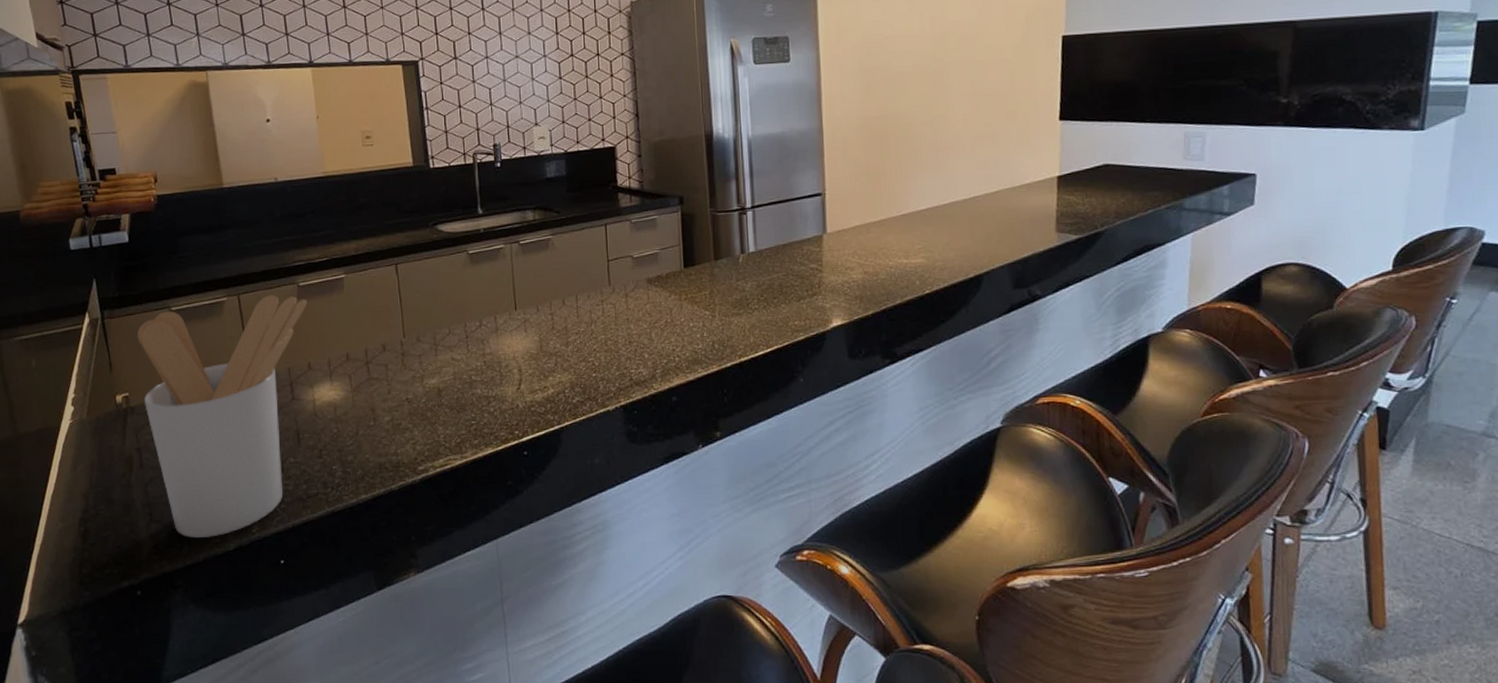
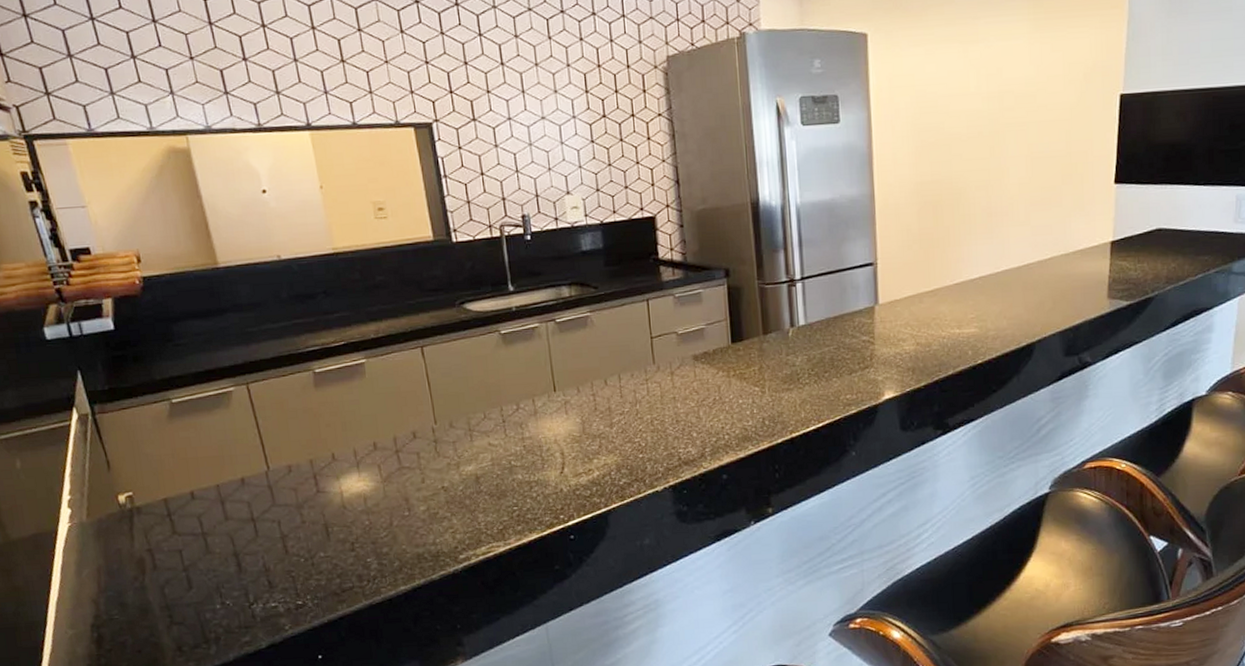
utensil holder: present [137,295,307,538] -> none [135,383,326,638]

